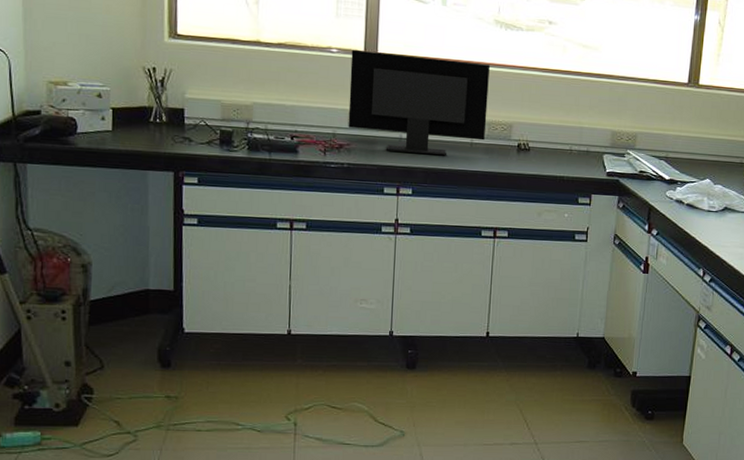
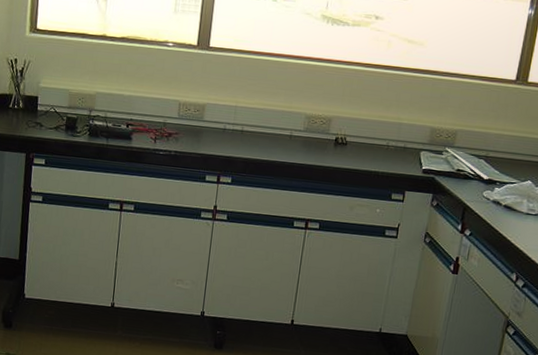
computer monitor: present [348,50,490,156] -> none [177,44,314,148]

